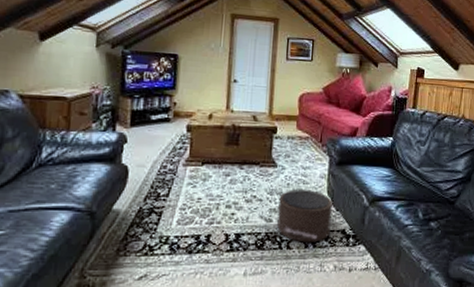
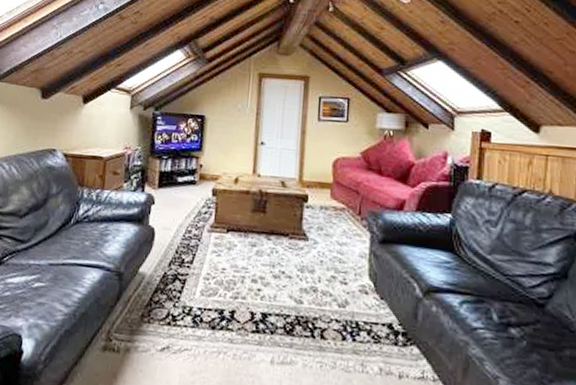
pouf: present [277,189,333,243] -> none [309,268,376,335]

